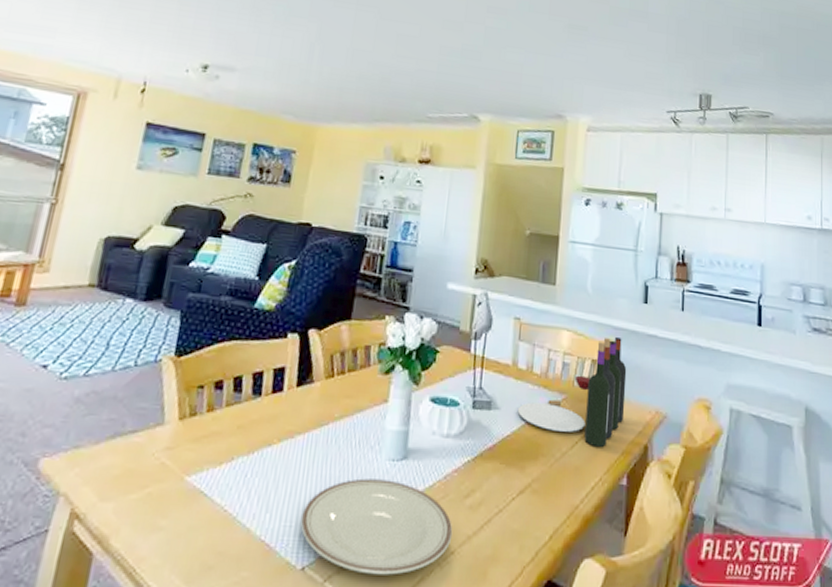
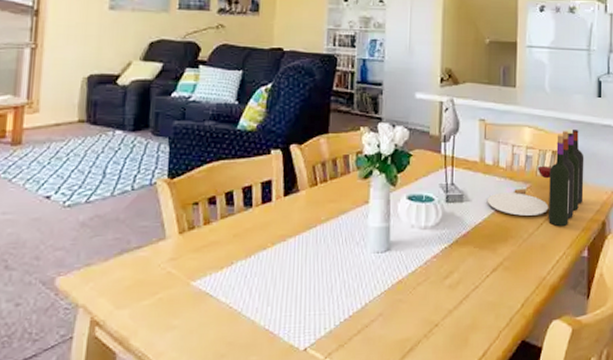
plate: present [301,478,453,575] -> none [300,269,436,349]

